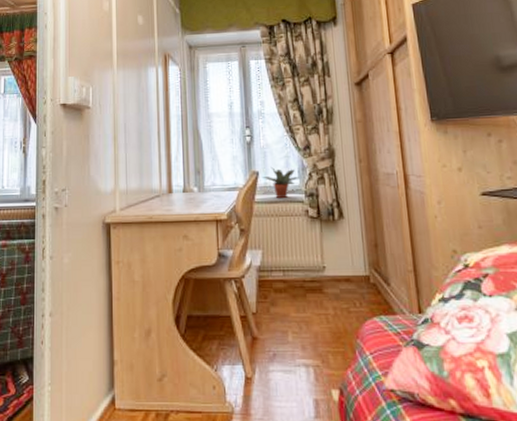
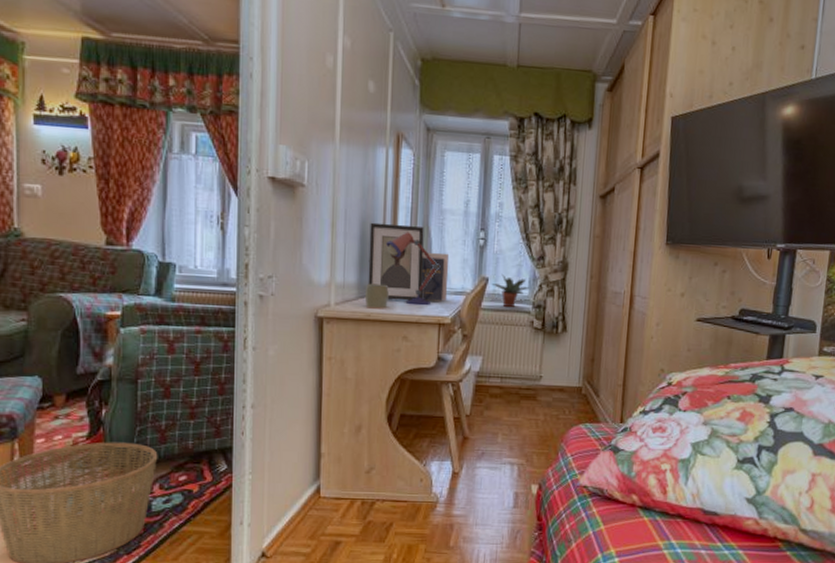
mug: none [145,187,168,211] -> present [364,283,389,309]
picture frame: none [146,131,198,201] -> present [368,222,424,301]
desk lamp: none [162,137,211,203] -> present [386,232,439,305]
books: none [194,152,222,199] -> present [421,252,449,302]

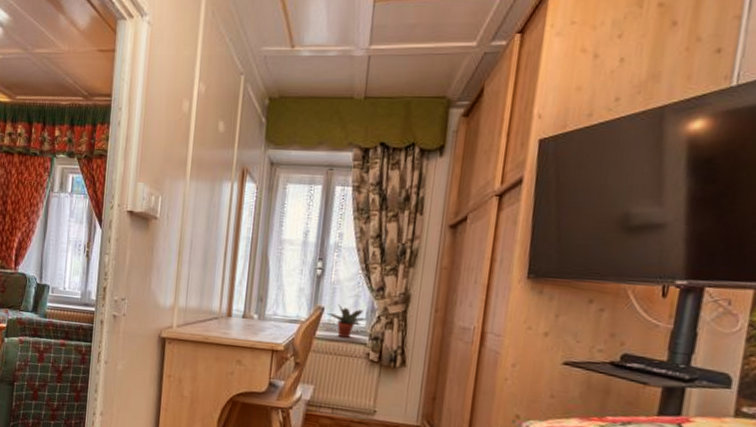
mug: present [364,283,389,309] -> none [203,308,226,333]
picture frame: present [368,222,424,301] -> none [207,251,263,327]
desk lamp: present [386,232,439,305] -> none [226,261,276,331]
books: present [421,252,449,302] -> none [256,280,285,329]

